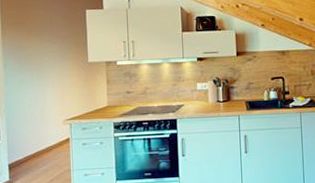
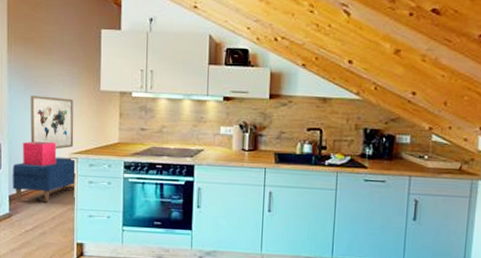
bench: none [10,123,71,169] -> present [12,157,77,203]
storage bin: none [19,111,52,135] -> present [22,141,57,166]
wall art: none [24,71,67,118] -> present [30,95,74,149]

